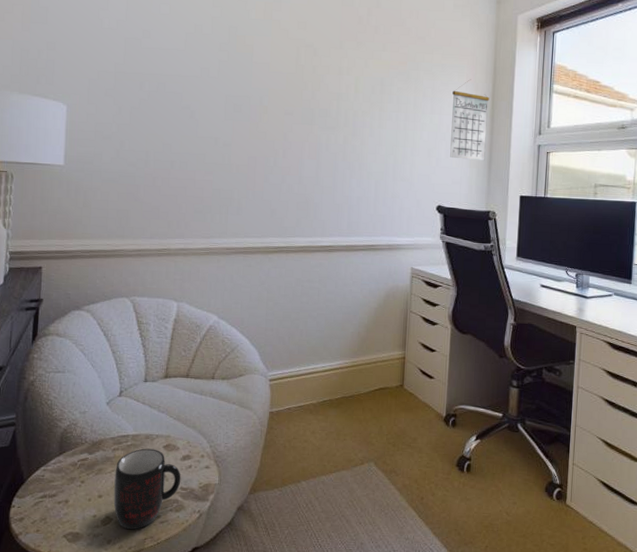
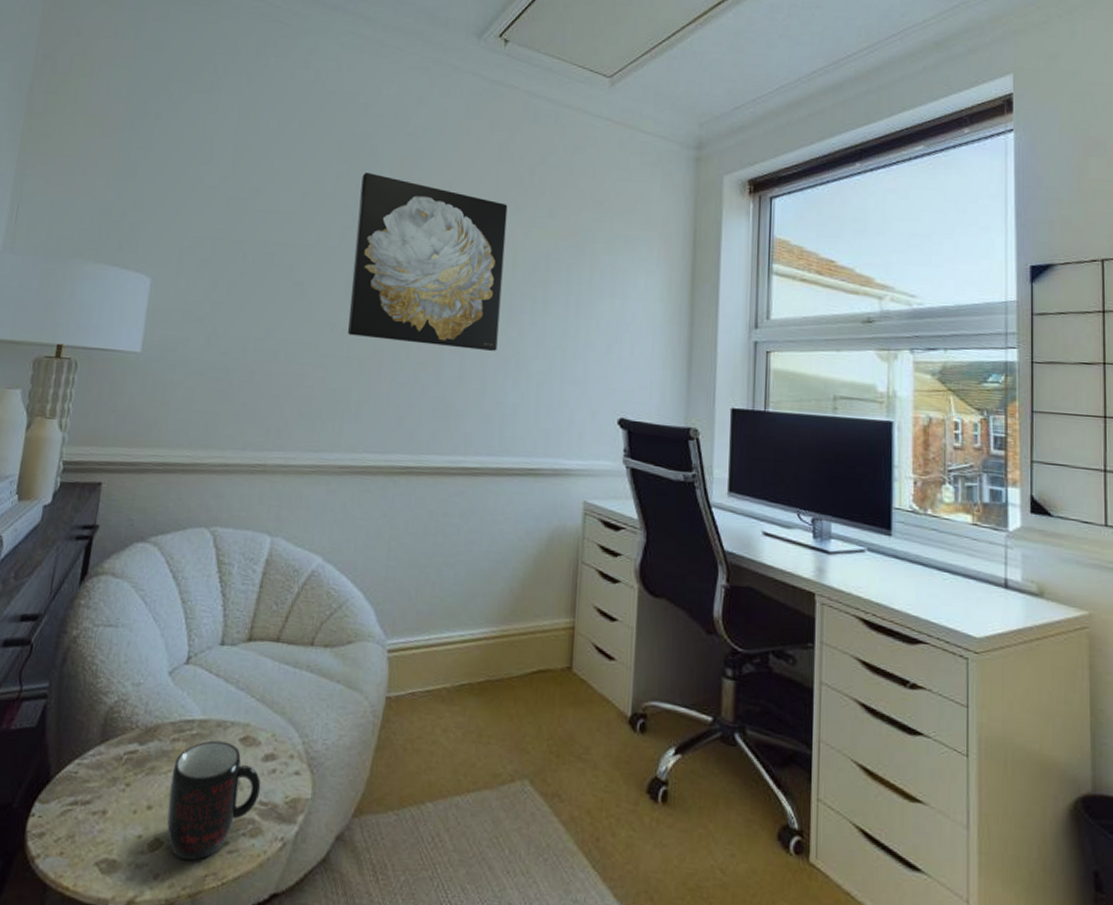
wall art: none [227,15,350,158] -> present [347,172,508,352]
calendar: present [450,79,490,161] -> none [636,255,688,361]

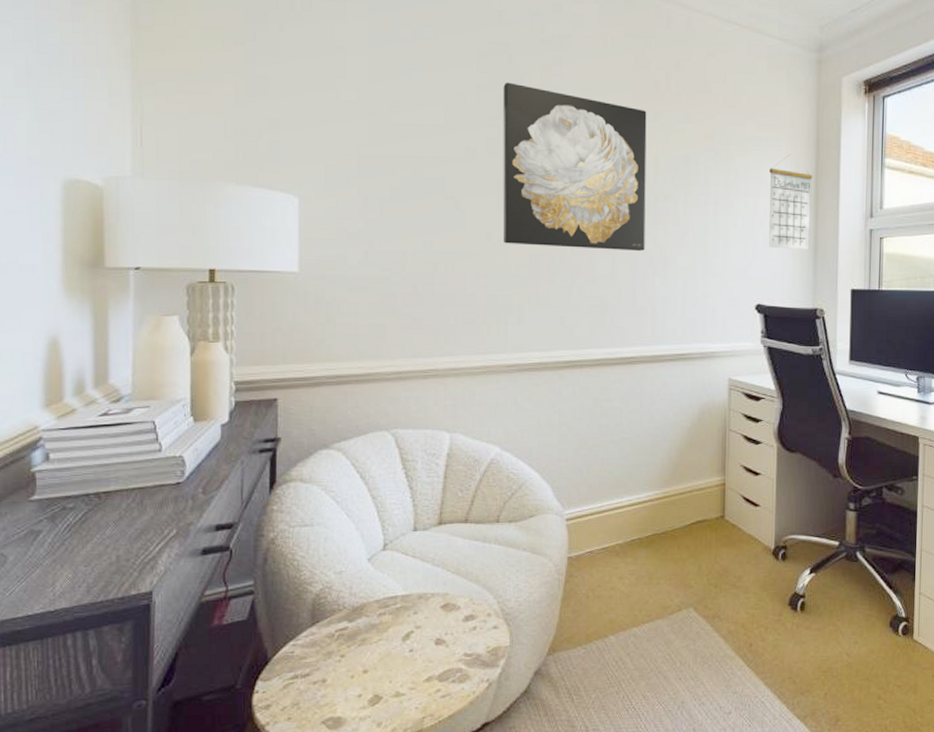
mug: present [166,740,261,861] -> none [382,610,464,709]
calendar: none [636,255,688,361] -> present [769,154,813,251]

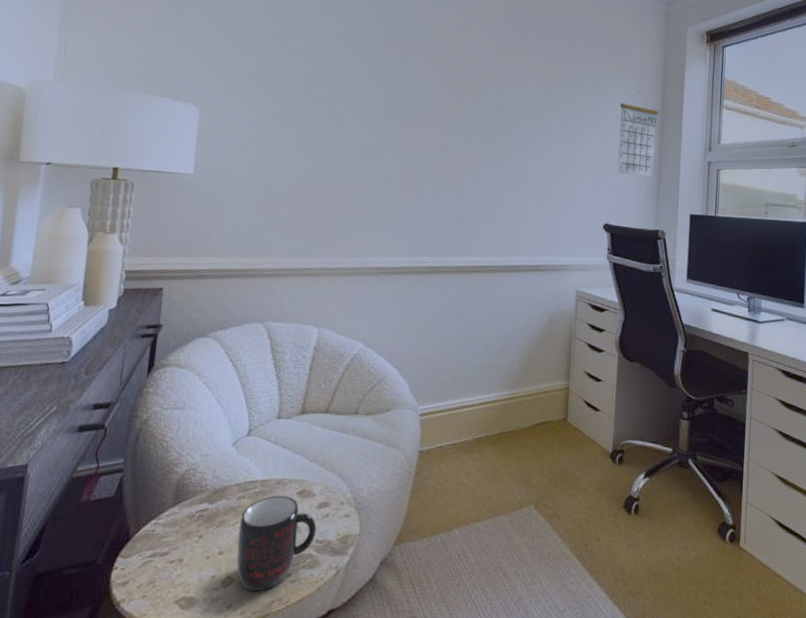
mug: none [382,610,464,709] -> present [236,495,317,592]
wall art: present [503,82,647,252] -> none [379,17,514,171]

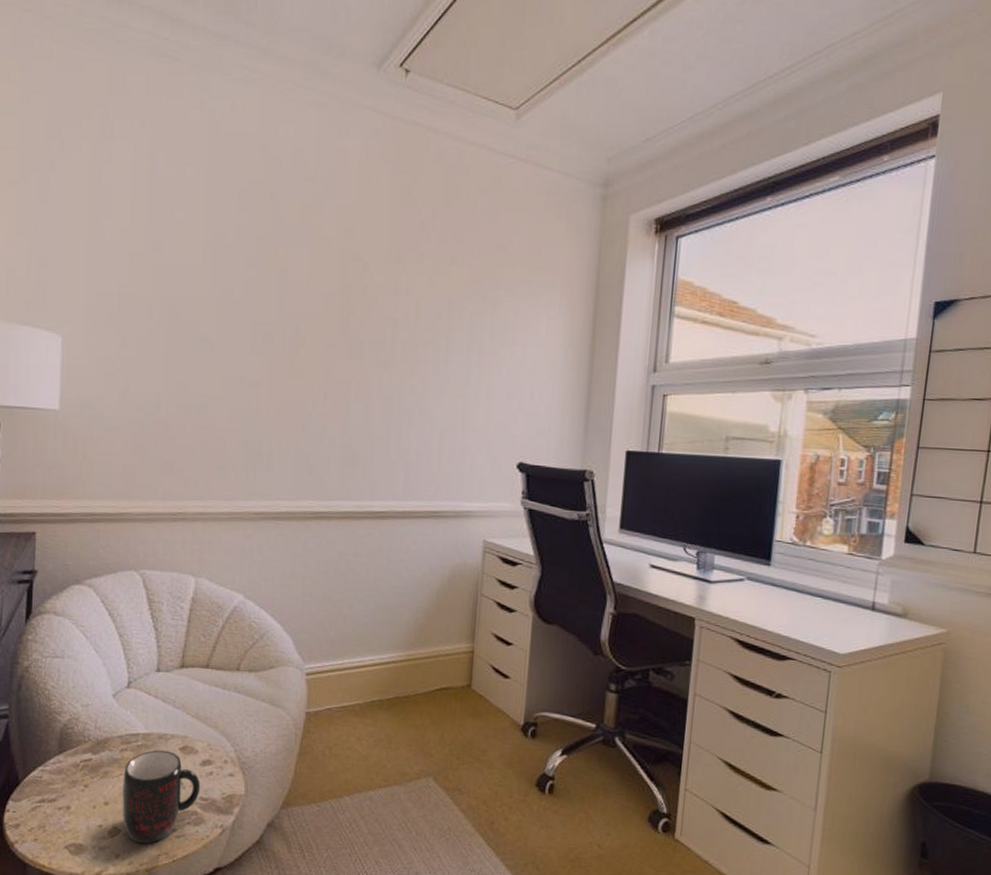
calendar: present [617,92,659,178] -> none [536,300,589,406]

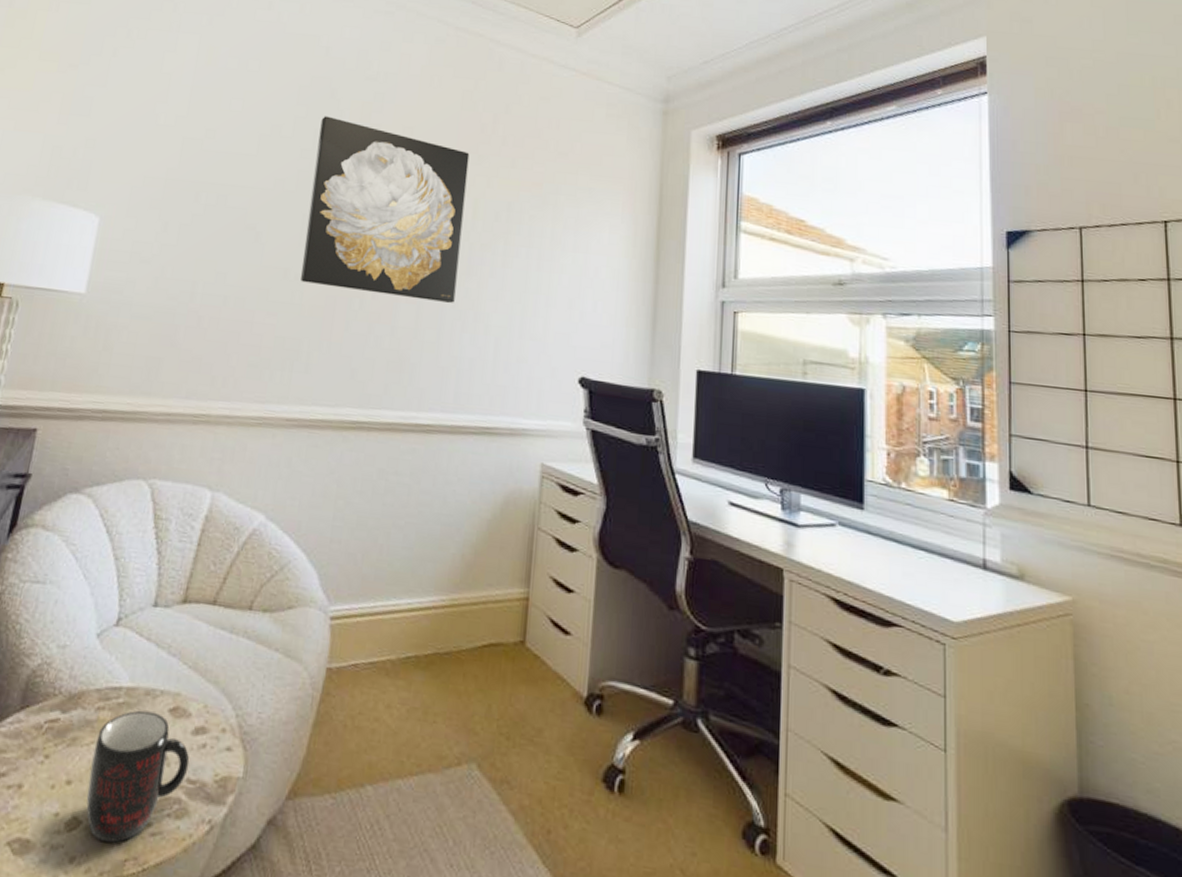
wall art: none [255,221,410,402] -> present [300,116,470,304]

